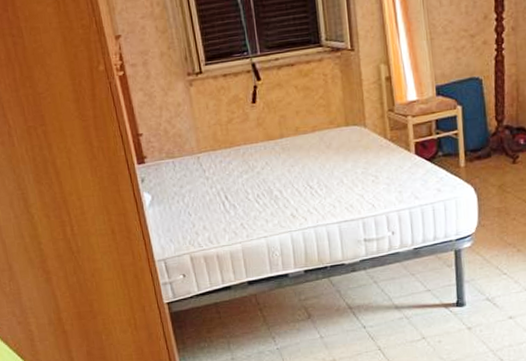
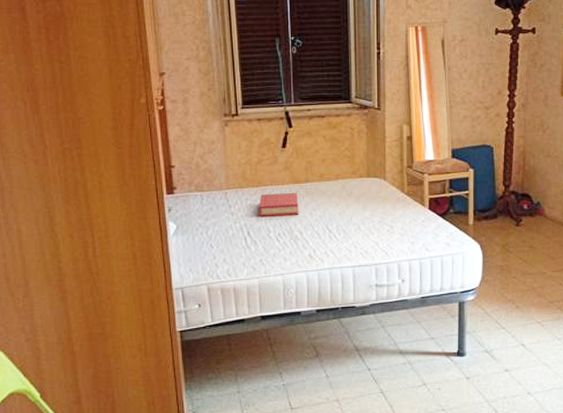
hardback book: none [234,149,276,179] -> present [259,192,298,217]

